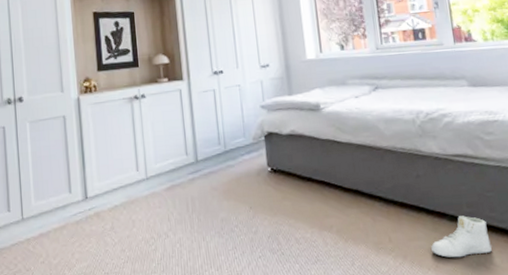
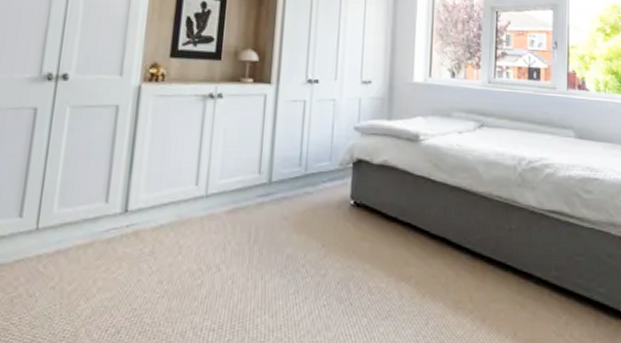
sneaker: present [431,216,492,258] -> none [513,279,573,326]

